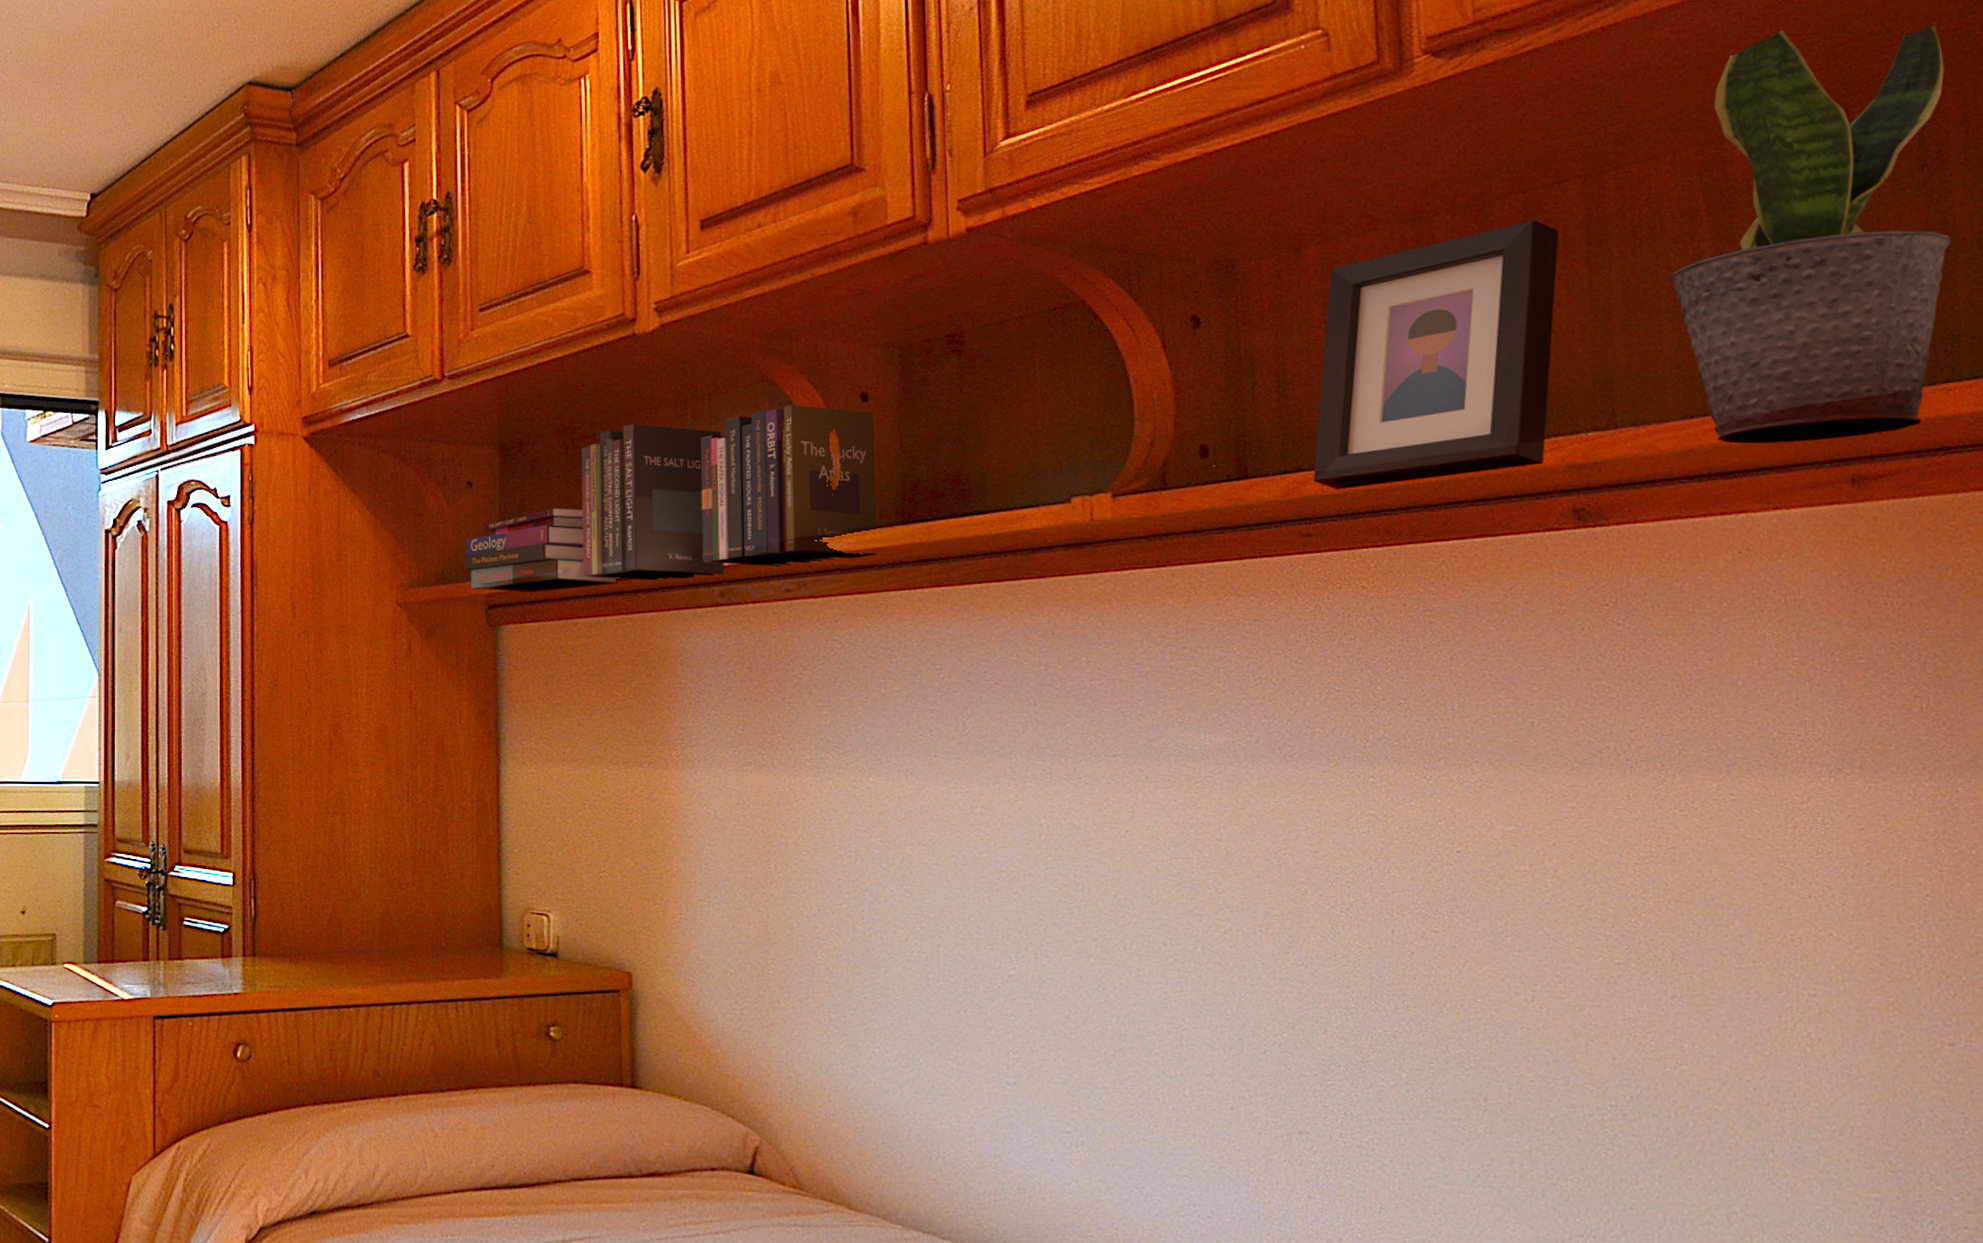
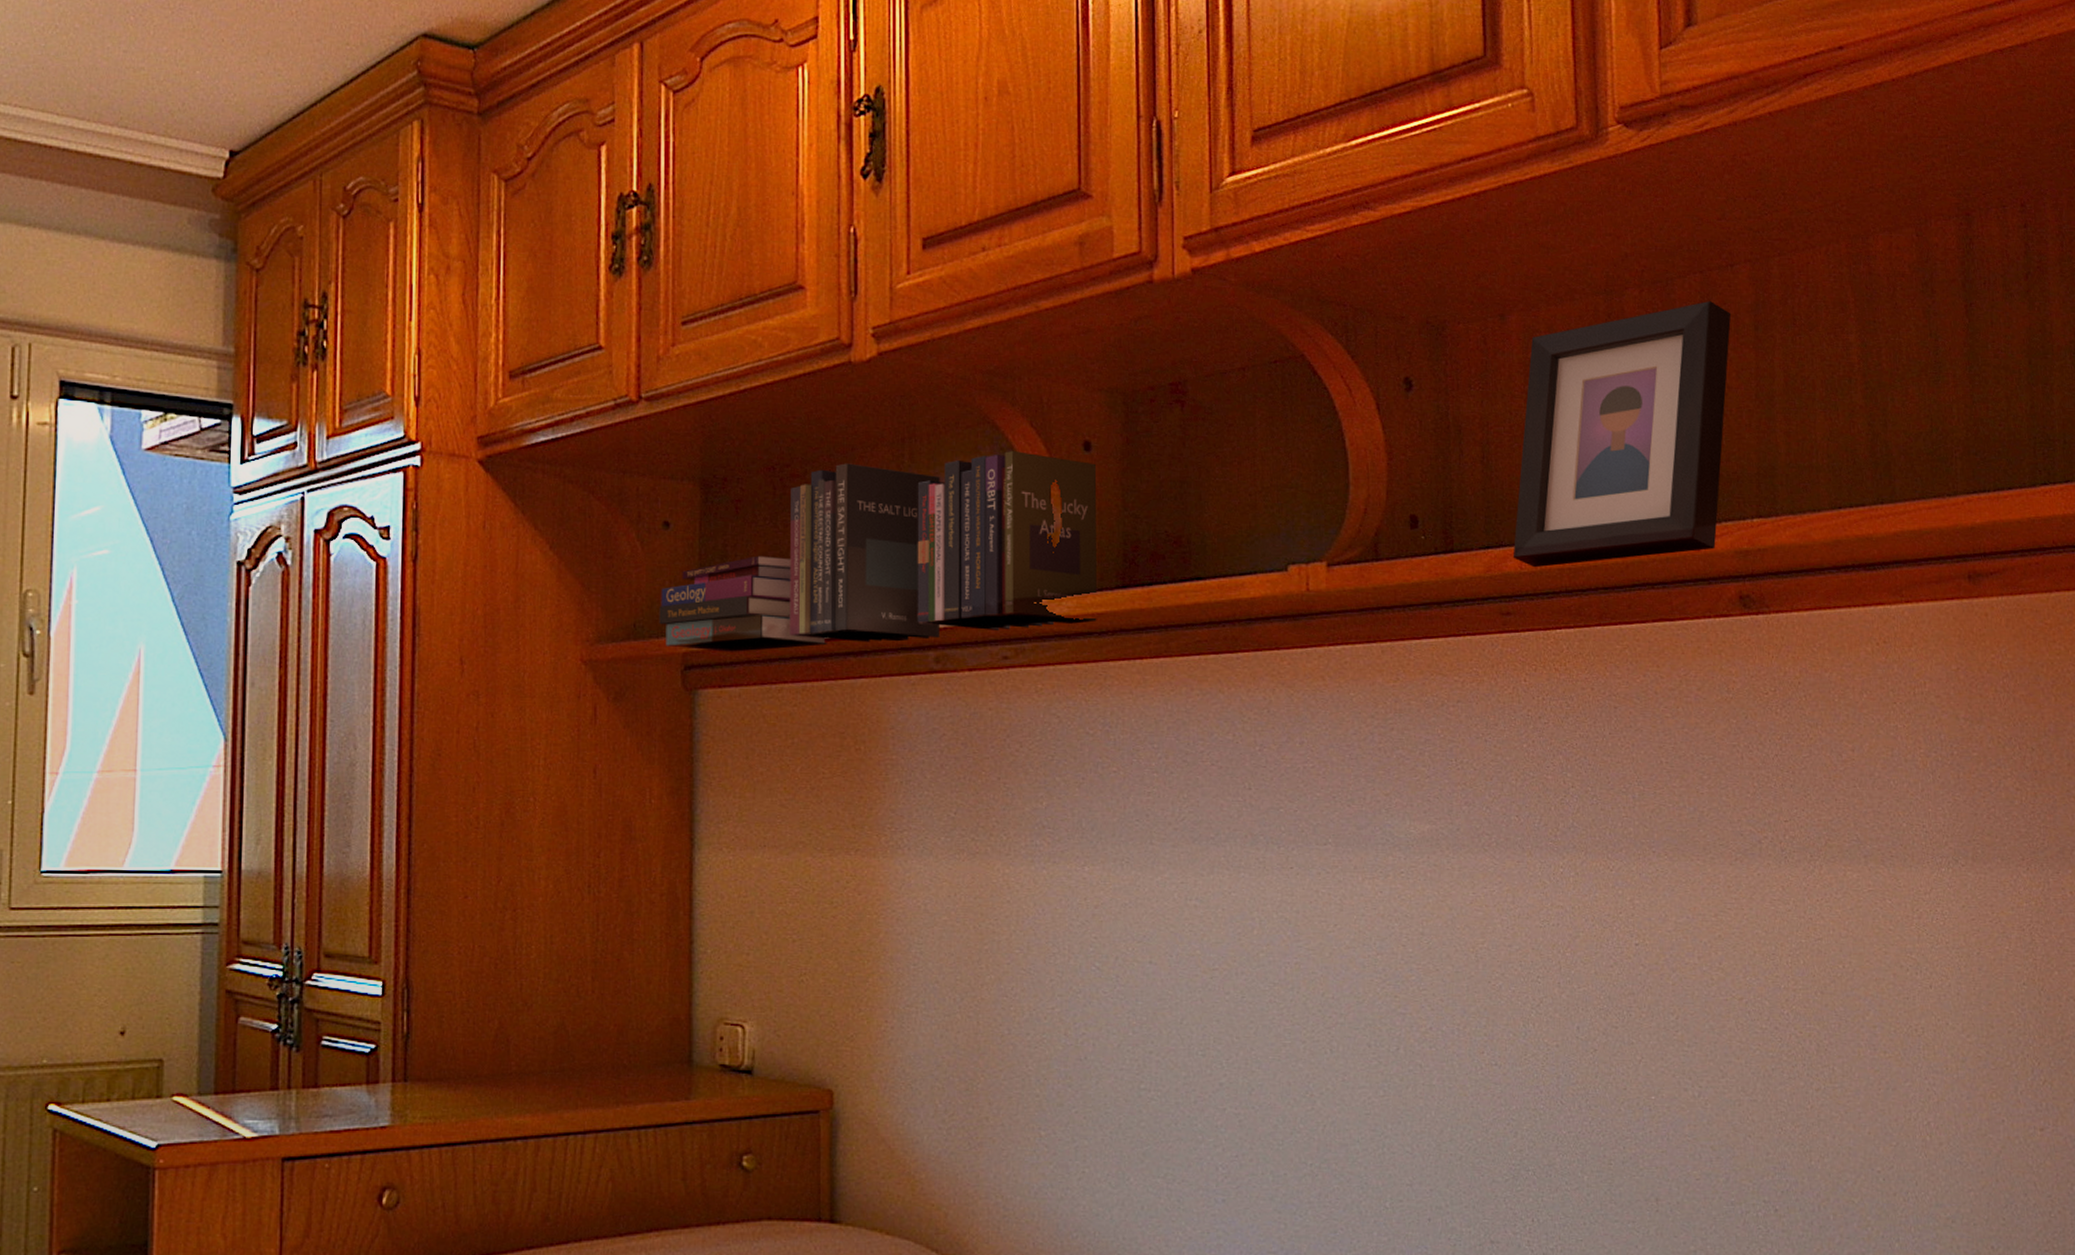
potted plant: present [1669,23,1952,444] -> none [1822,128,2050,537]

